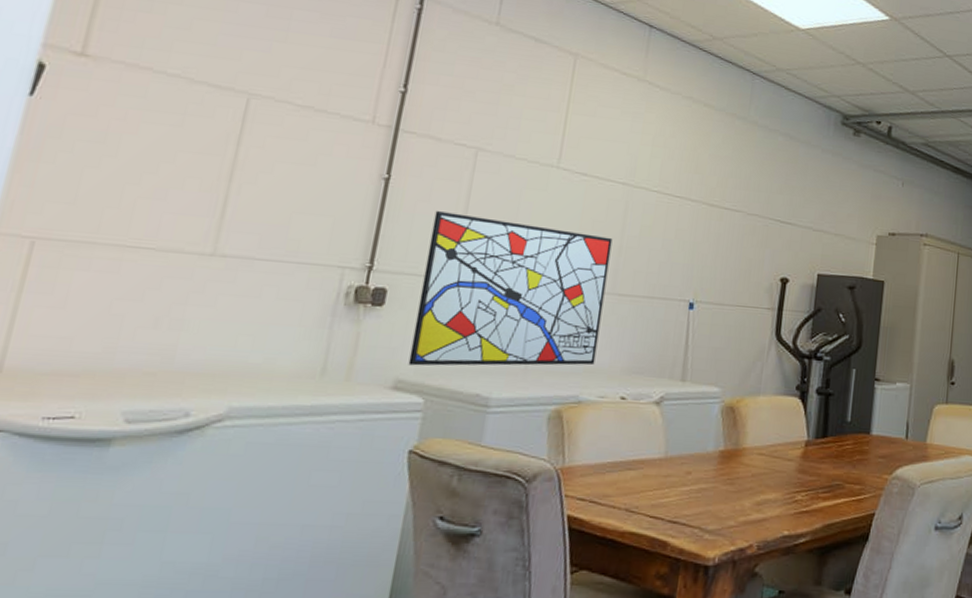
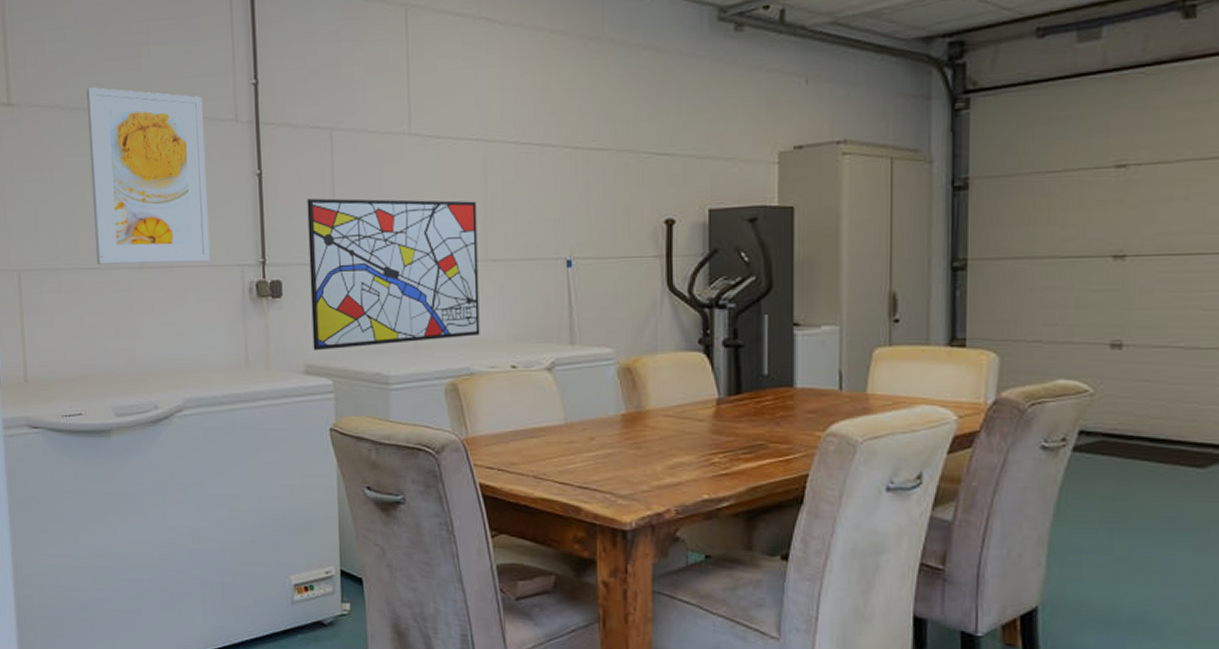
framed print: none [151,57,338,260] -> present [87,87,210,265]

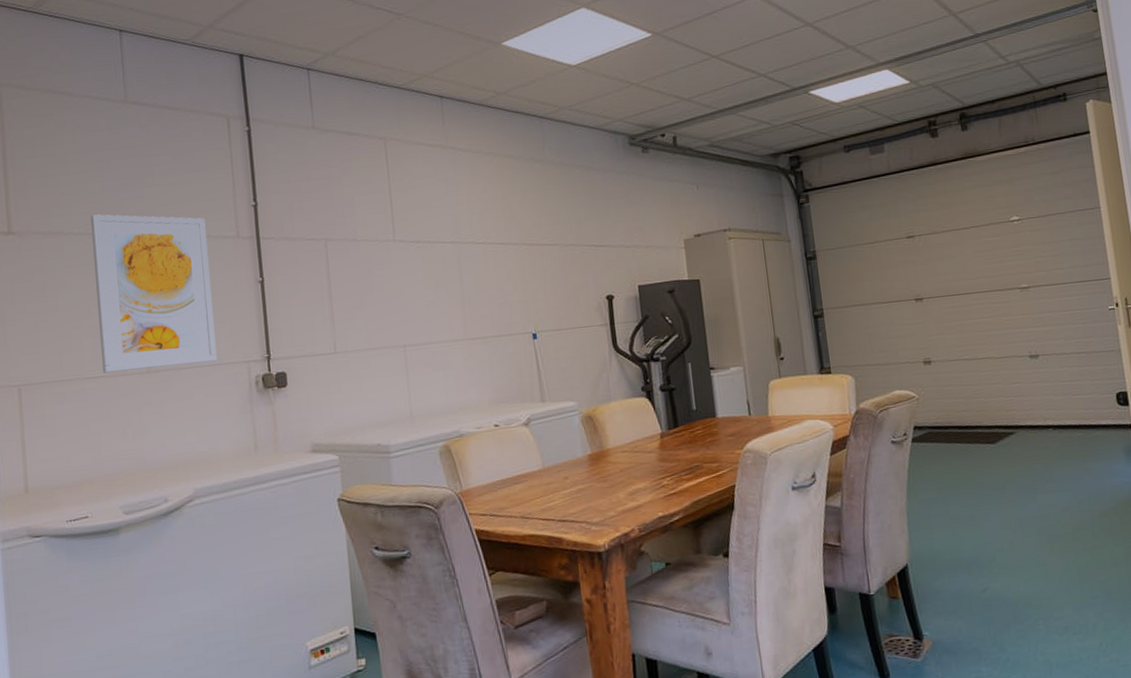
wall art: present [307,198,480,351] -> none [306,291,466,431]

